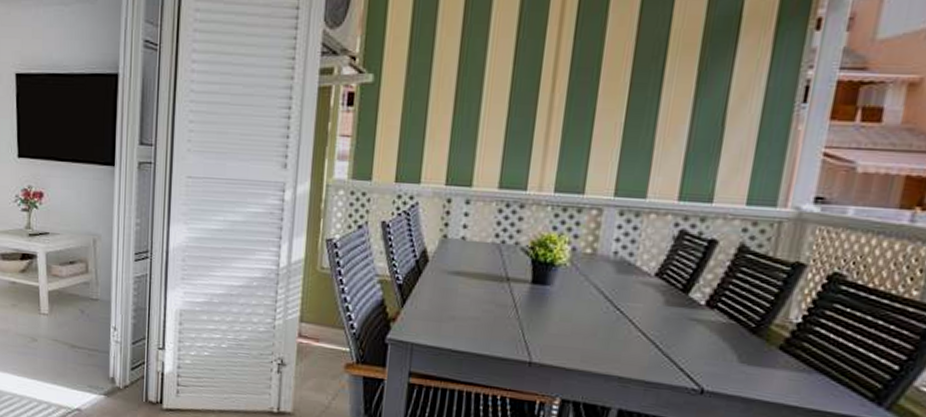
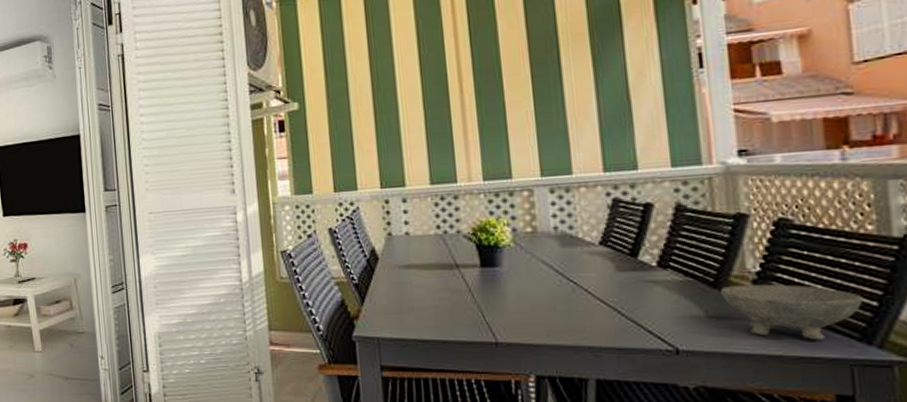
bowl: none [758,333,888,397] -> present [721,283,863,341]

